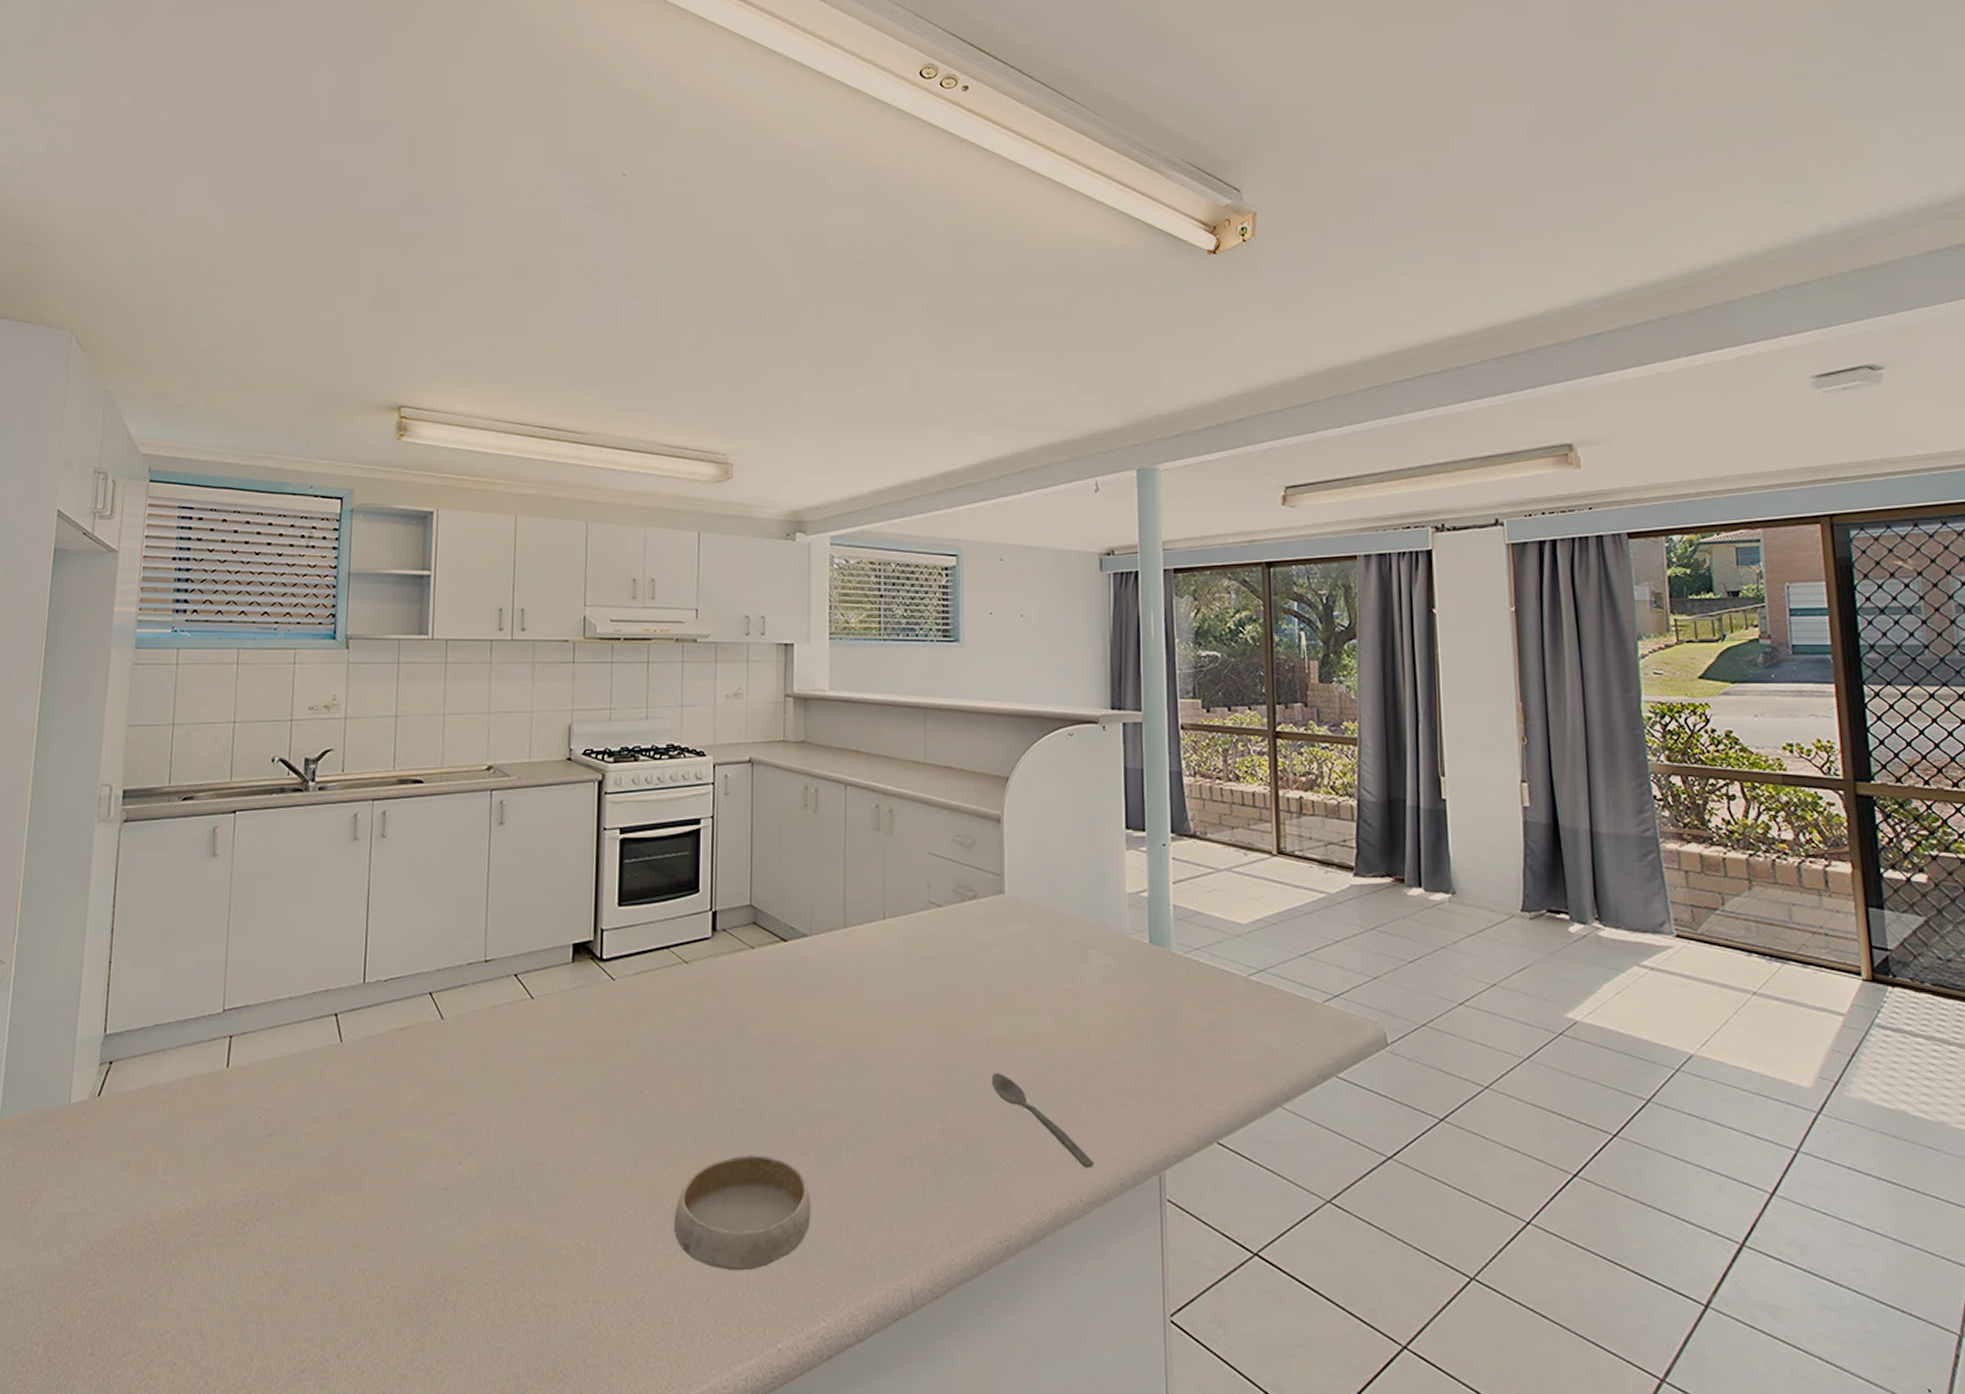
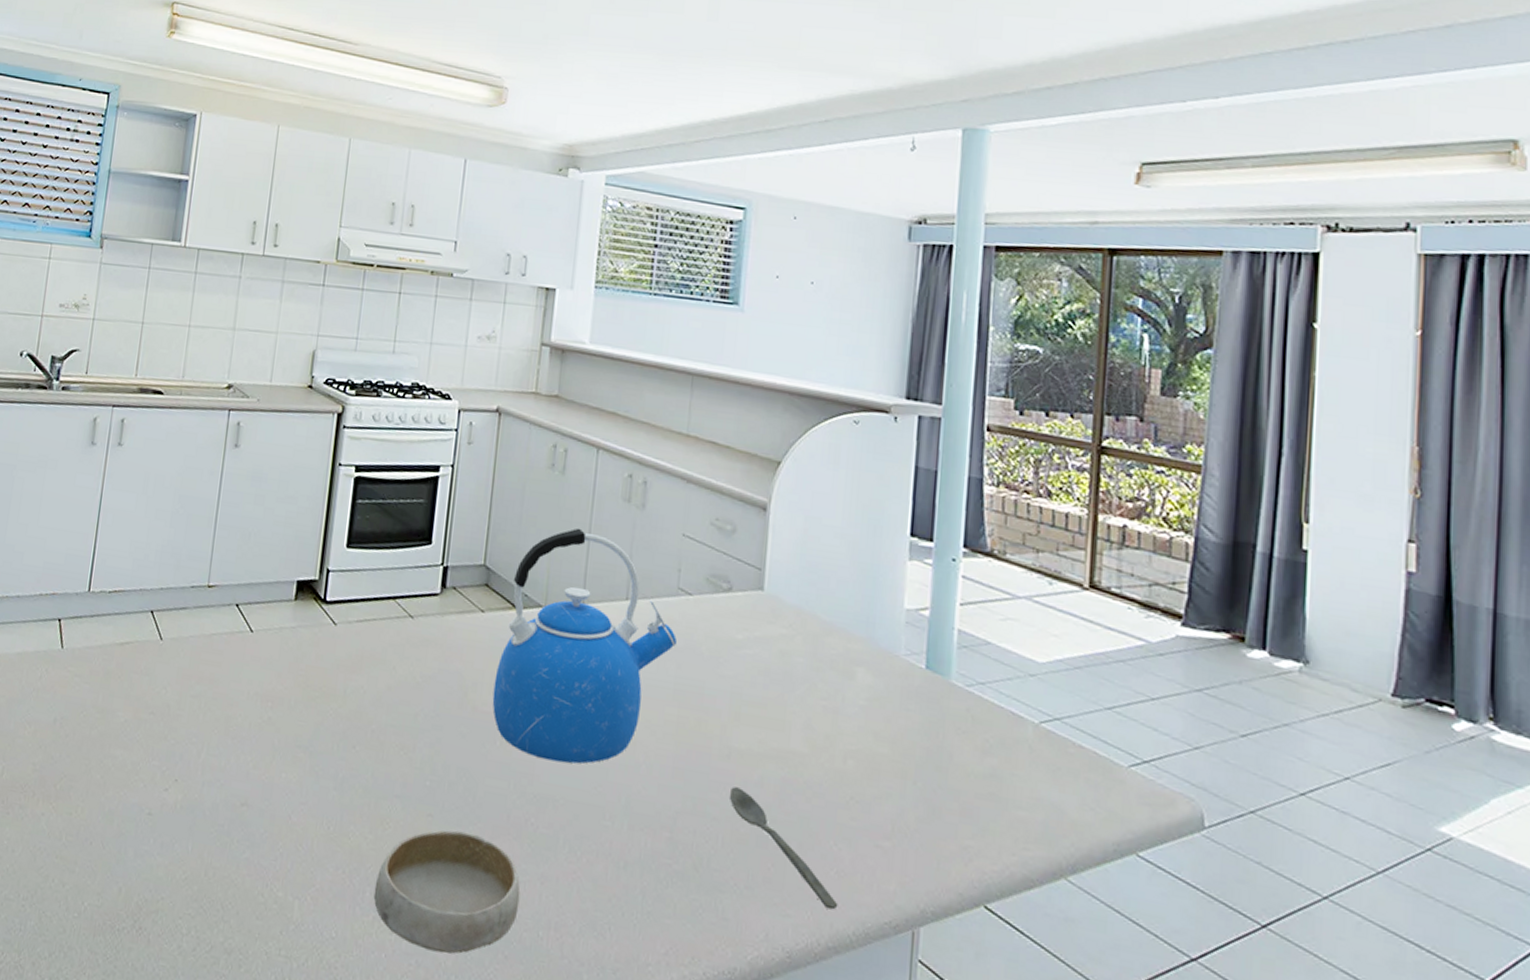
kettle: none [769,859,933,1076] -> present [492,528,678,764]

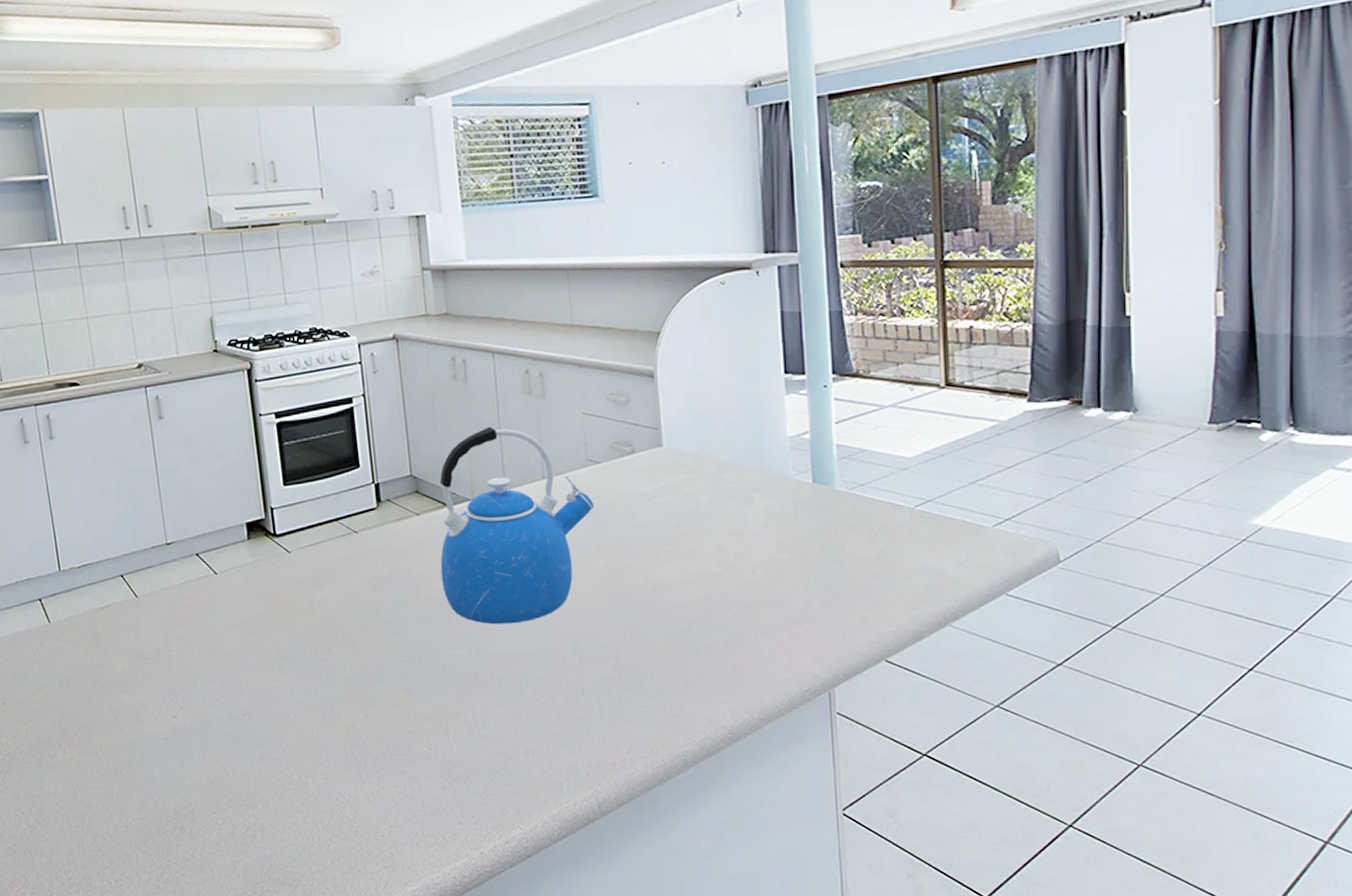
bowl: present [373,830,520,954] -> none [373,695,500,792]
spoon: present [730,787,838,910] -> none [661,612,765,690]

